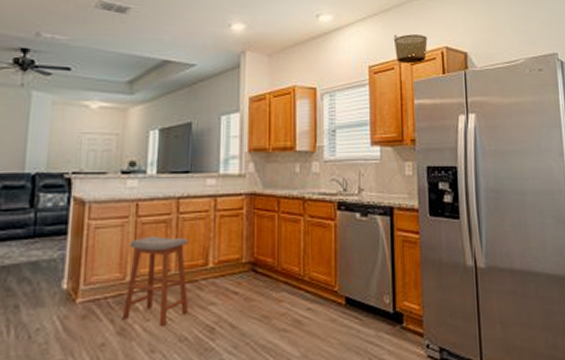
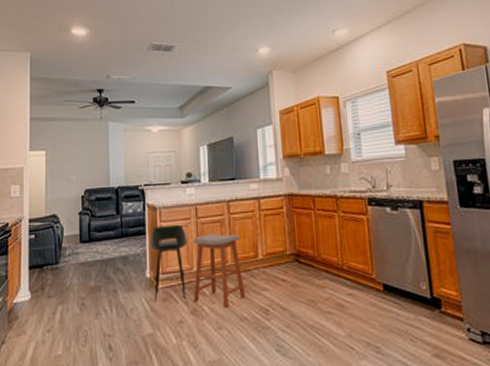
bar stool: none [70,223,122,321] -> present [149,224,188,303]
basket: present [393,34,428,64] -> none [408,35,444,65]

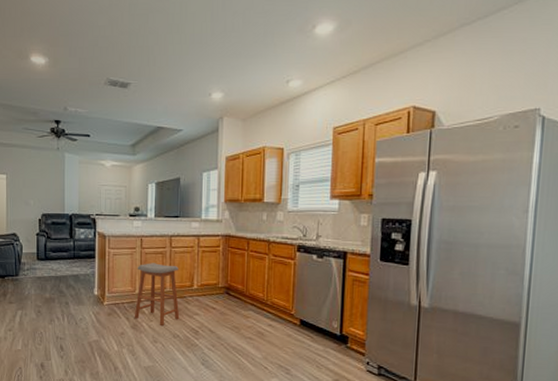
bar stool: present [149,224,188,303] -> none [98,252,132,316]

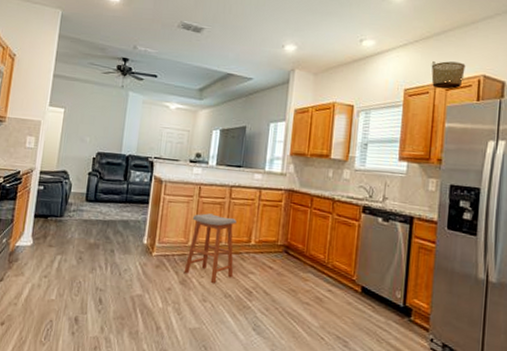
basket: none [359,95,395,124] -> present [431,61,466,90]

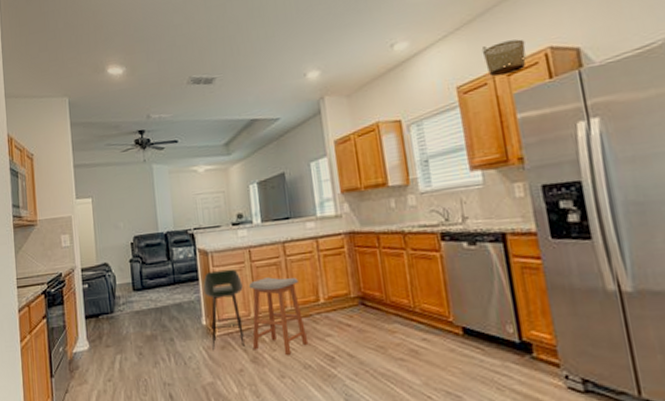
bar stool: none [147,198,188,269] -> present [203,269,245,351]

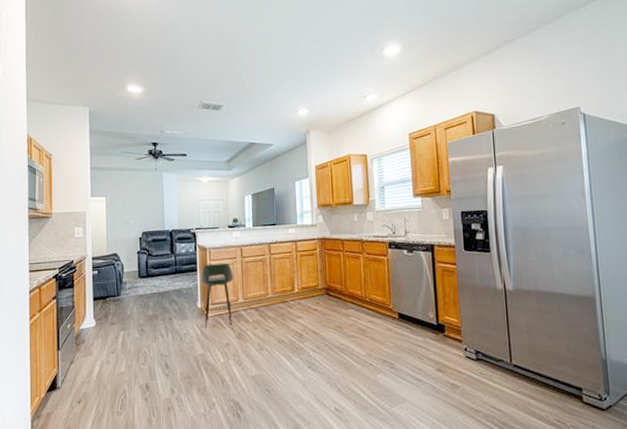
stool: present [248,277,309,355] -> none [238,271,284,332]
basket: present [481,39,526,77] -> none [428,103,459,129]

